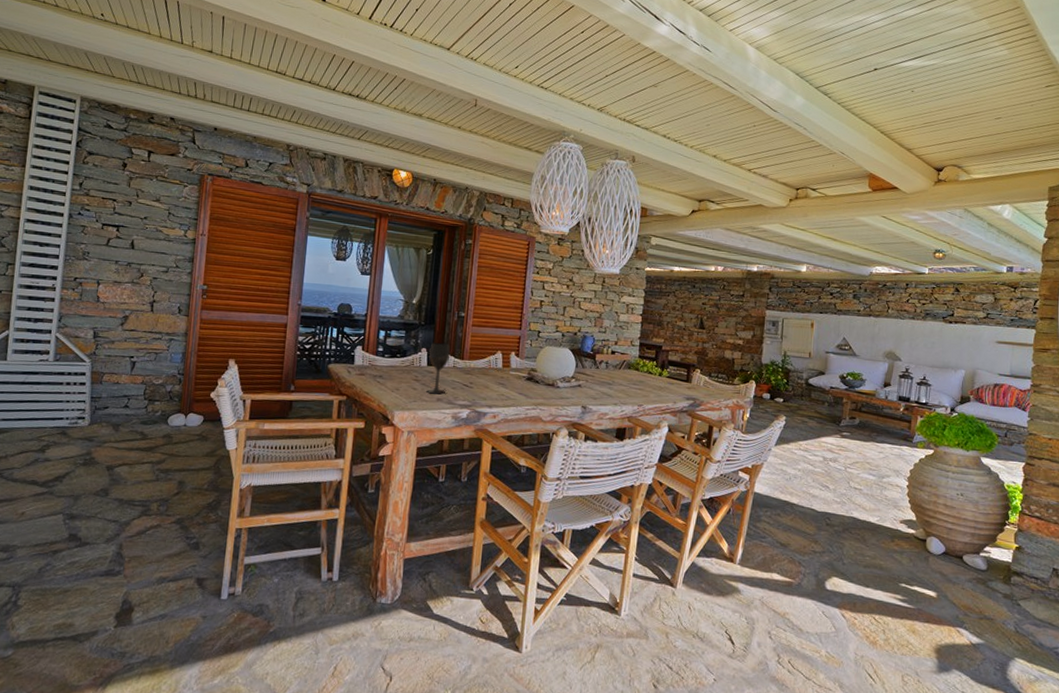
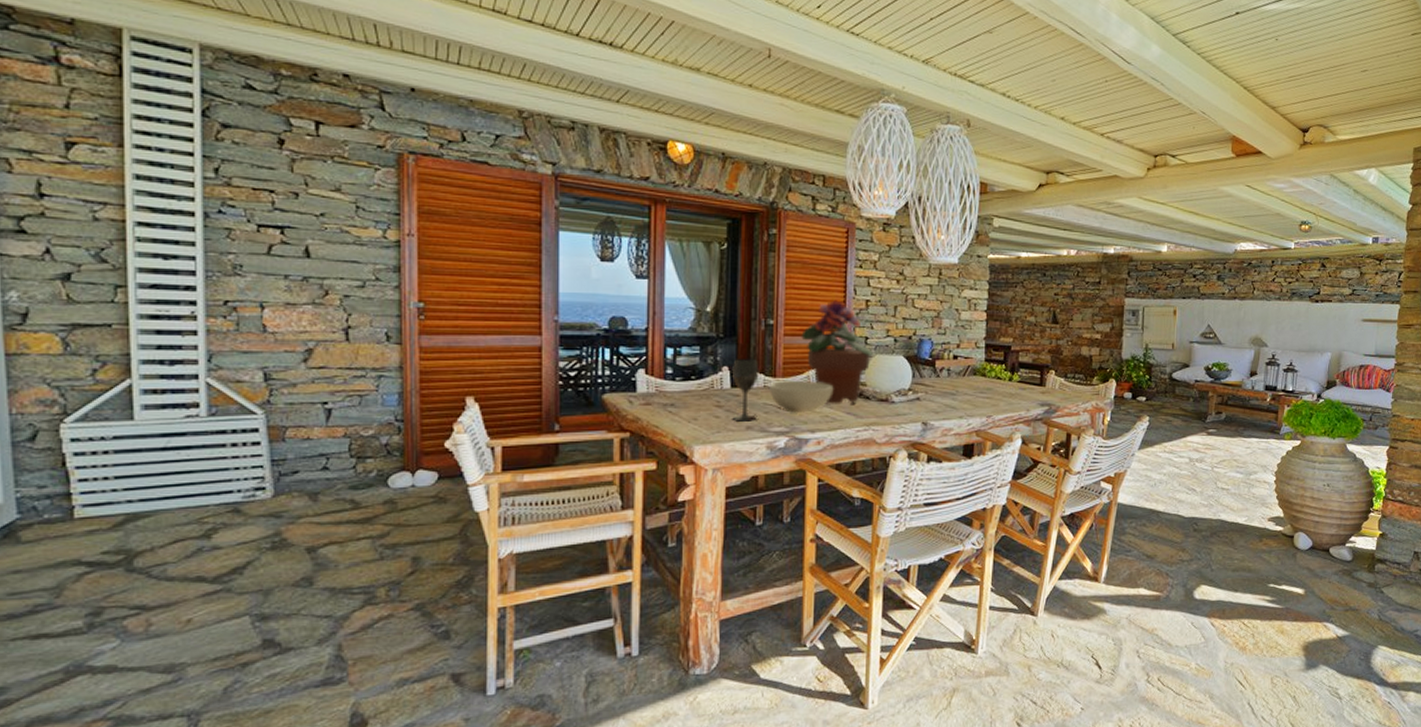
bowl: none [457,363,510,391] -> present [770,381,834,413]
potted flower: none [486,299,544,386] -> present [801,300,873,404]

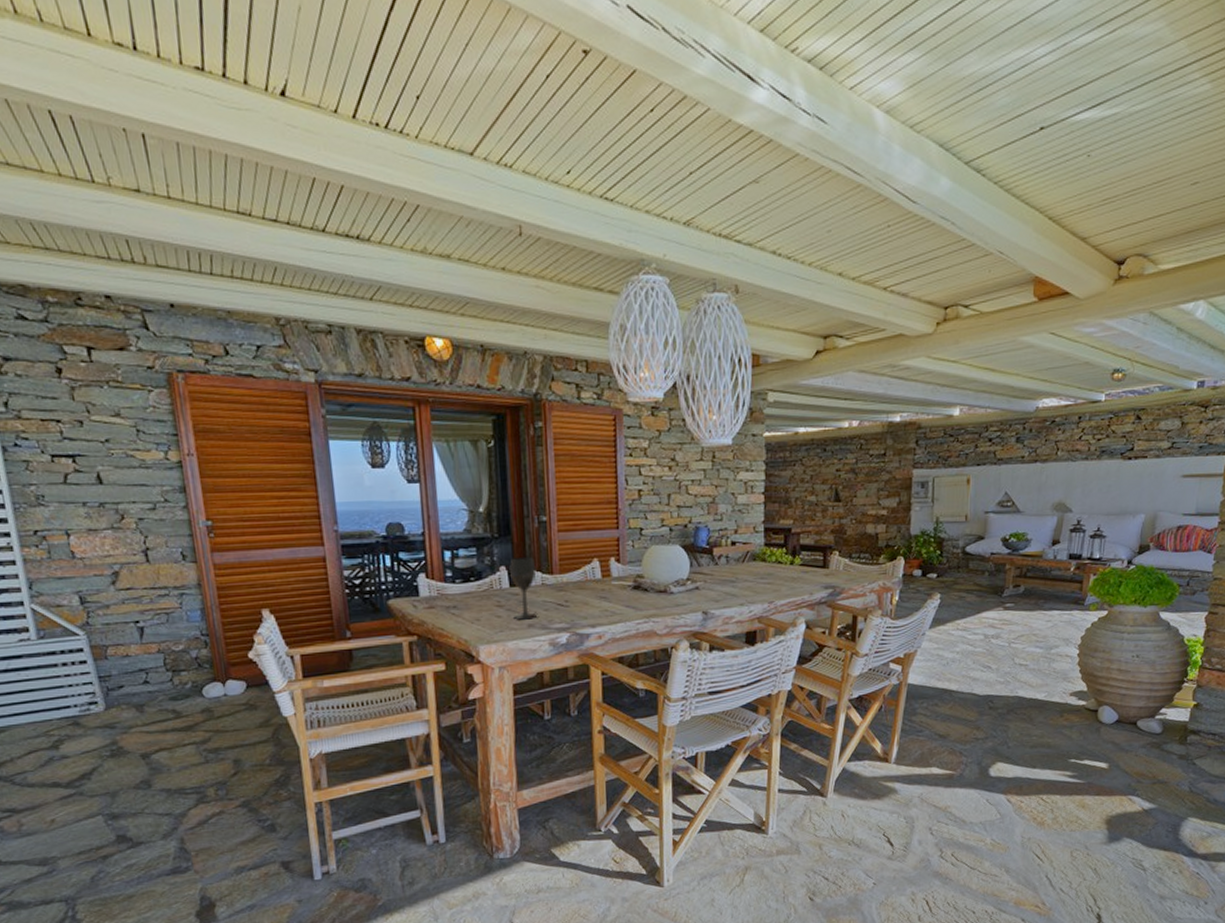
bowl: present [770,381,834,413] -> none [547,576,611,609]
potted flower: present [801,300,873,404] -> none [575,492,648,598]

